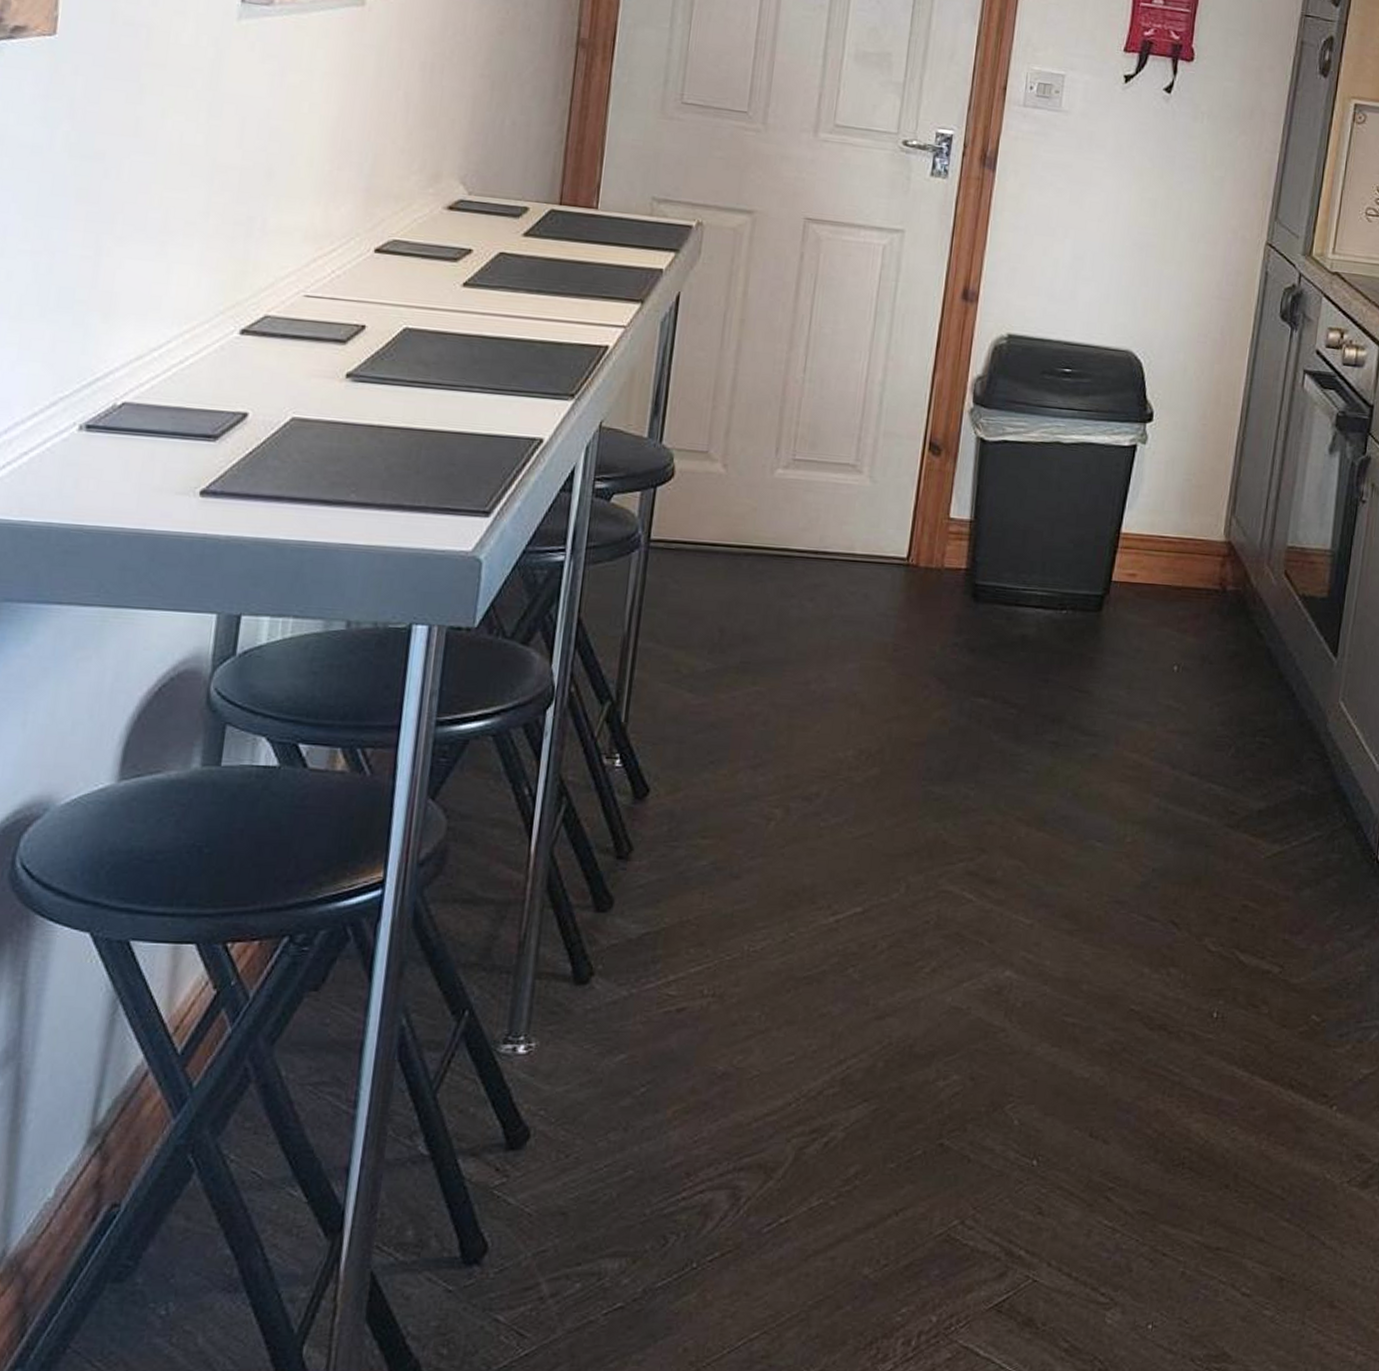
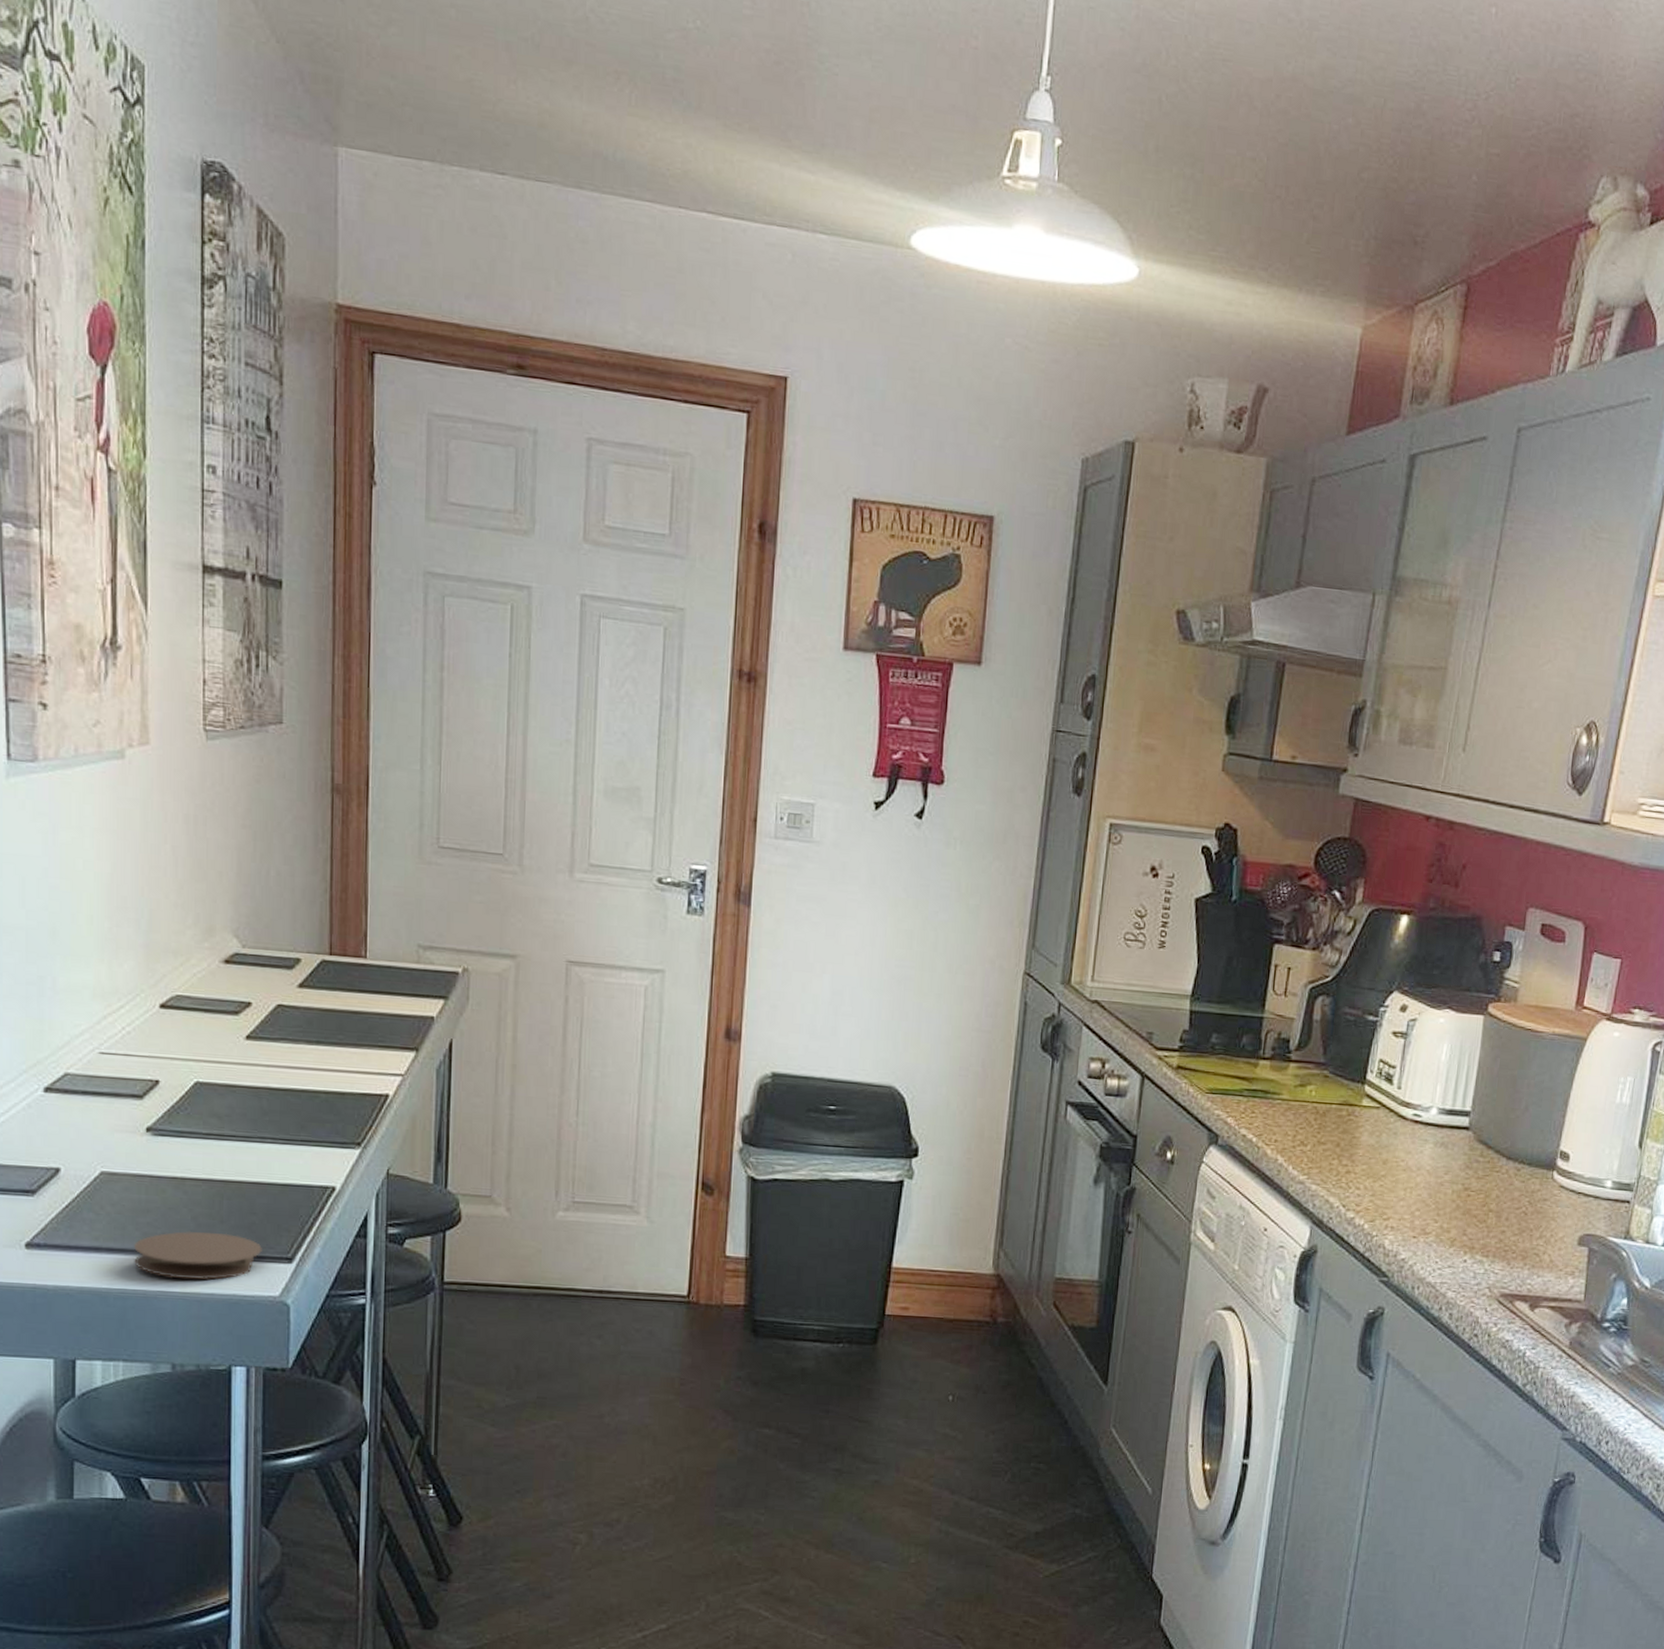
coaster: none [317,481,459,533] -> present [134,1231,262,1280]

